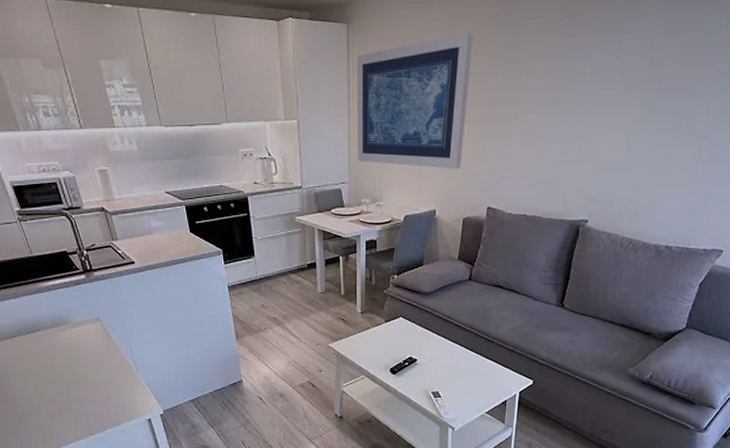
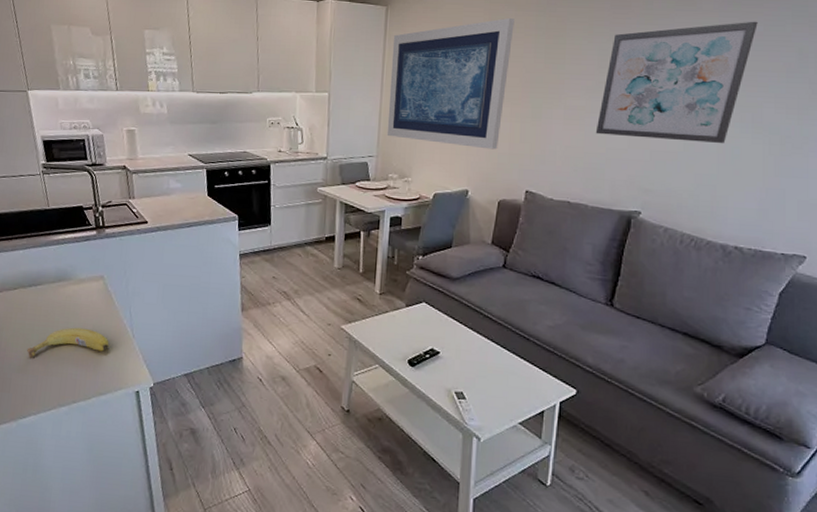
fruit: none [37,368,116,399] -> present [27,327,109,358]
wall art: none [549,27,696,152] -> present [595,21,758,144]

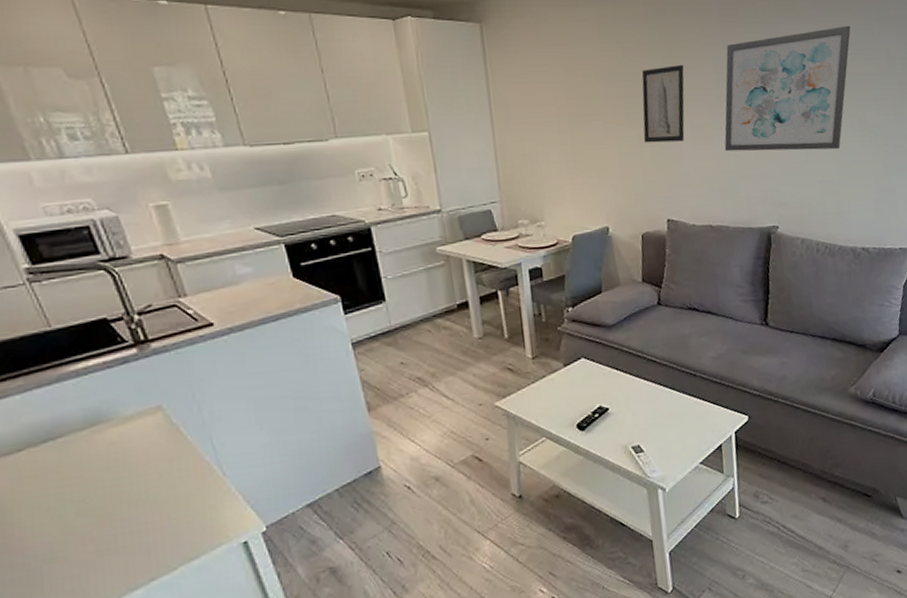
fruit: present [27,327,109,358] -> none [60,479,190,539]
wall art: present [386,17,515,150] -> none [494,31,632,180]
wall art: none [515,50,567,121] -> present [641,64,685,143]

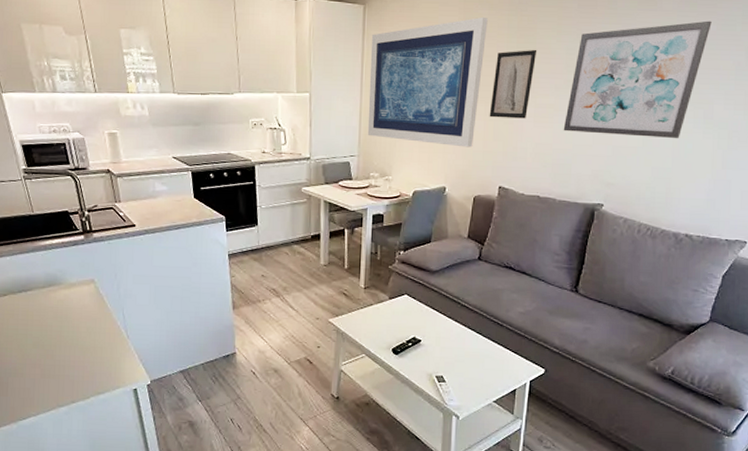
wall art: none [494,31,632,180] -> present [367,16,488,148]

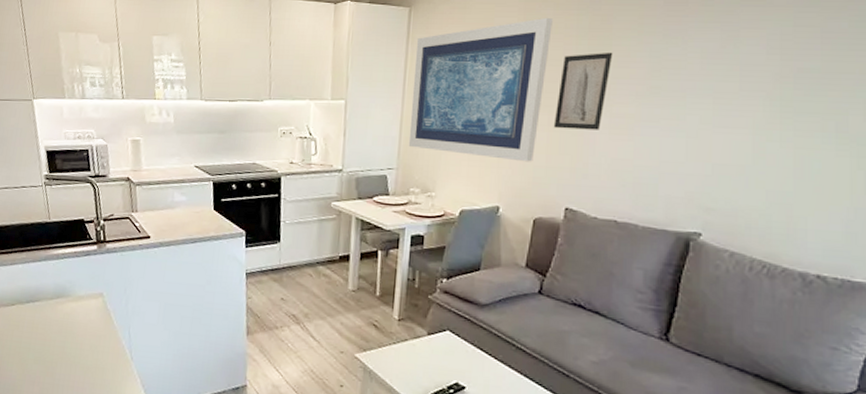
wall art: present [563,20,712,139] -> none [647,16,841,157]

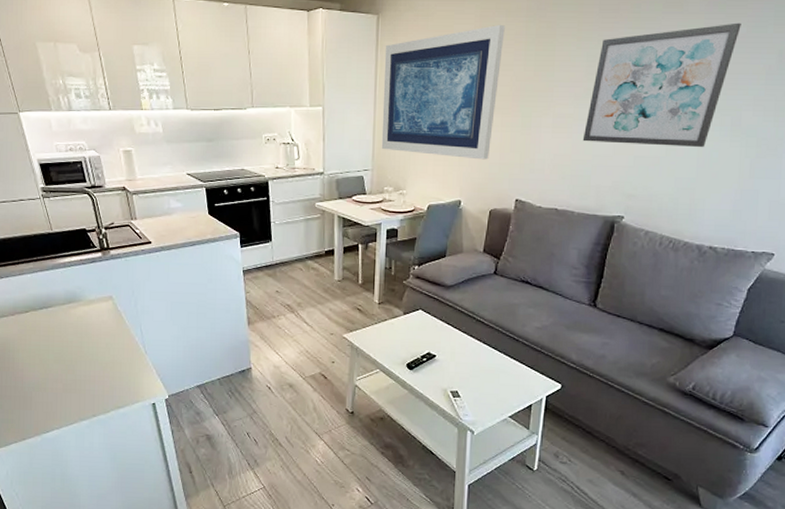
wall art: present [553,52,613,130] -> none [506,57,556,129]
wall art: none [647,16,841,157] -> present [582,22,741,148]

